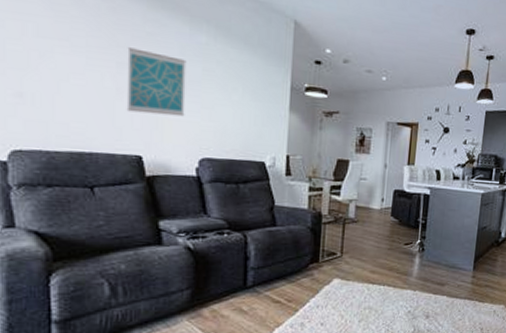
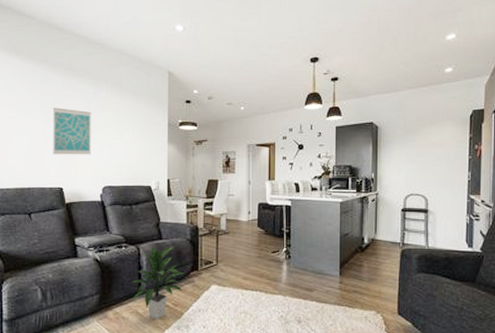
indoor plant: none [235,234,303,317] -> present [132,247,185,319]

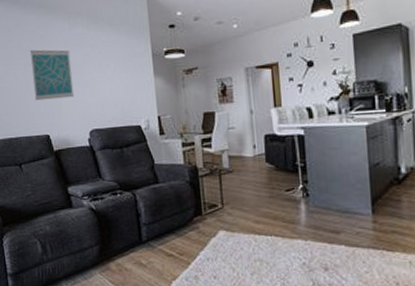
indoor plant: present [132,247,185,319] -> none [131,191,188,270]

